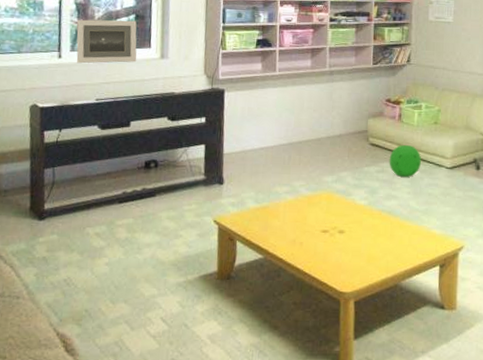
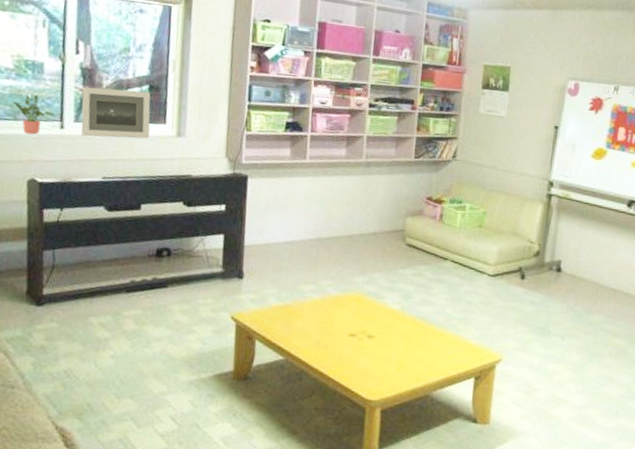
potted plant: none [16,29,54,65] -> present [12,94,56,135]
ball: present [389,145,422,177] -> none [426,248,463,283]

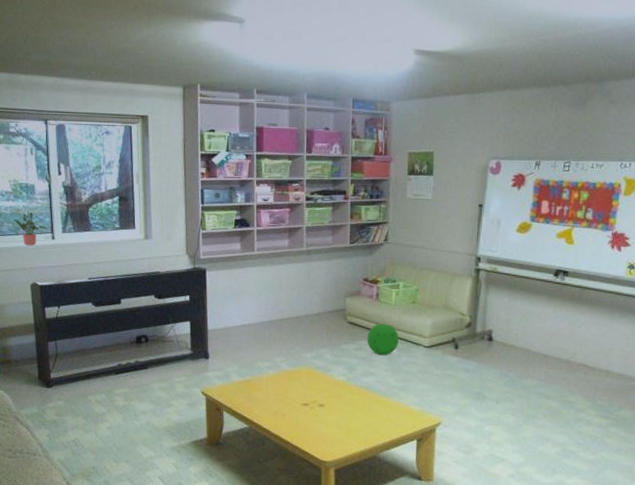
picture frame: present [81,87,151,139] -> none [66,202,123,245]
ball: none [426,248,463,283] -> present [367,324,400,355]

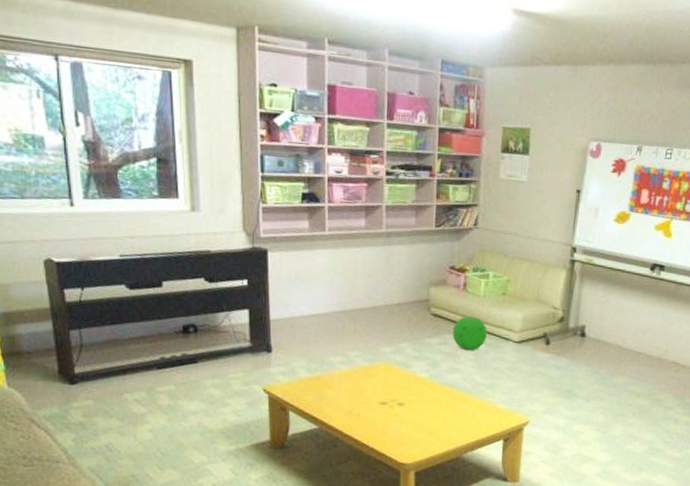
potted plant: present [13,211,47,246] -> none [17,170,63,214]

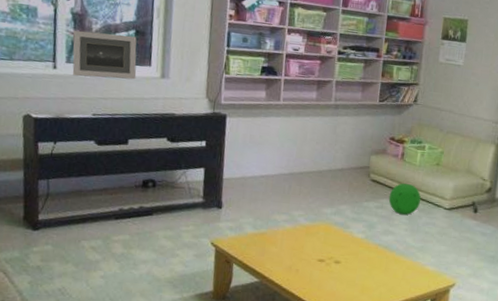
picture frame: none [88,161,164,215] -> present [72,31,137,80]

